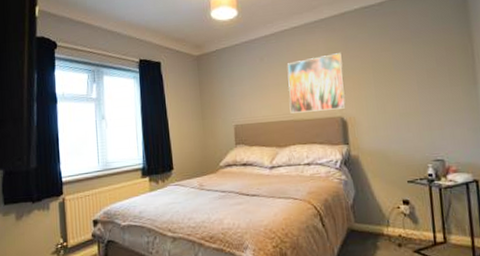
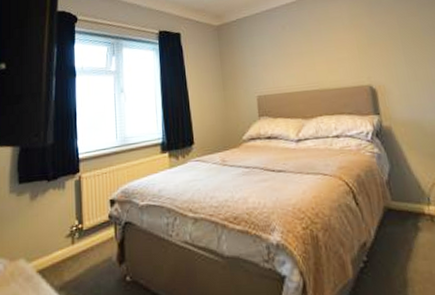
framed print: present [287,53,346,114] -> none [310,19,374,83]

